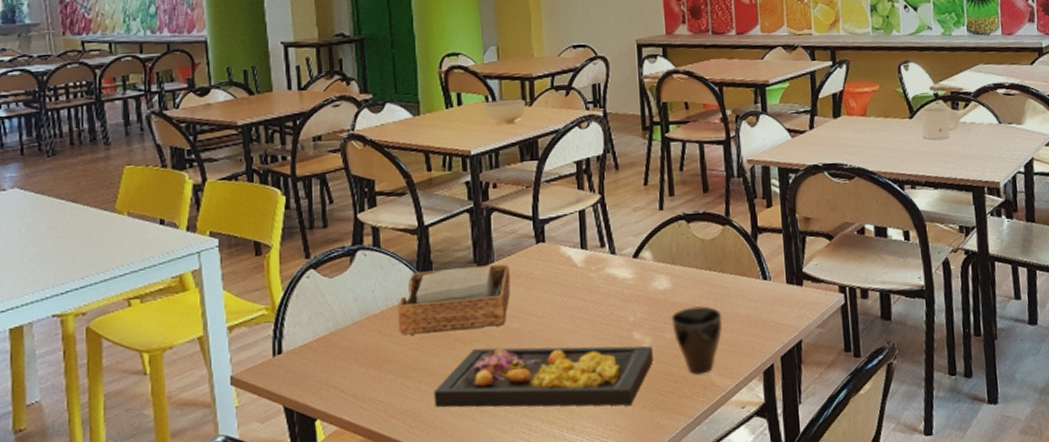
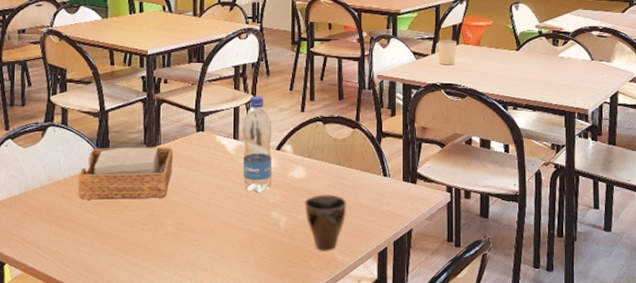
food tray: present [433,346,653,407] -> none [103,215,287,272]
bowl: present [482,99,526,125] -> none [160,11,196,32]
bottle: none [591,195,631,312] -> present [242,96,273,194]
cup: none [816,111,839,142] -> present [438,40,457,65]
mug: present [920,106,959,141] -> none [526,42,558,71]

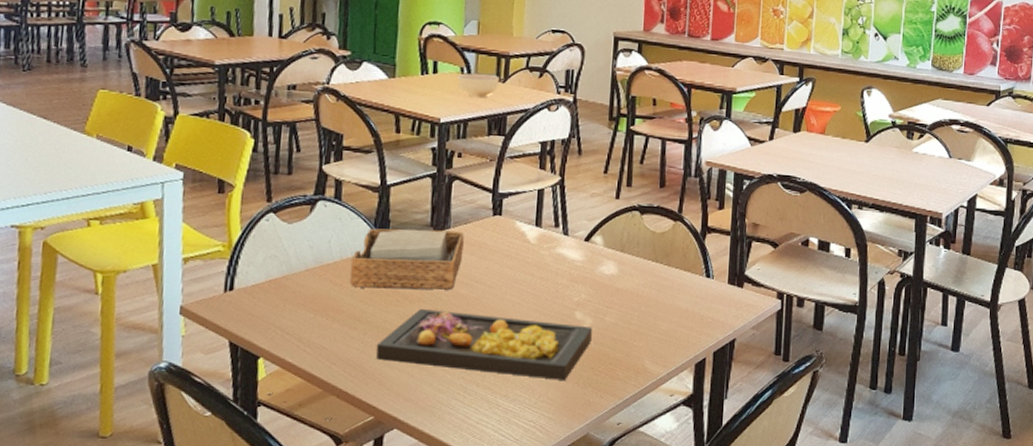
food tray: none [103,215,287,272] -> present [376,308,592,380]
bowl: none [160,11,196,32] -> present [456,73,499,98]
bottle: present [242,96,273,194] -> none [544,177,581,290]
cup: present [304,194,347,251] -> none [613,294,663,359]
cup: present [438,40,457,65] -> none [777,125,799,155]

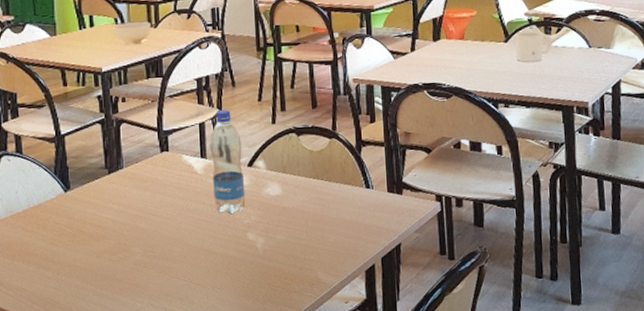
napkin holder: present [349,228,465,290] -> none [38,170,138,232]
food tray: present [376,308,592,380] -> none [70,244,265,299]
bottle: none [544,177,581,290] -> present [210,109,246,215]
mug: none [875,133,912,167] -> present [515,31,551,63]

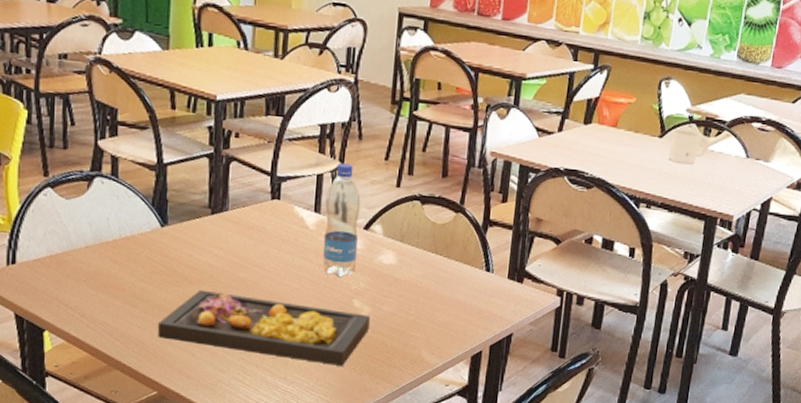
food tray: none [70,244,265,299] -> present [157,289,370,366]
bowl: present [112,22,151,45] -> none [233,47,277,75]

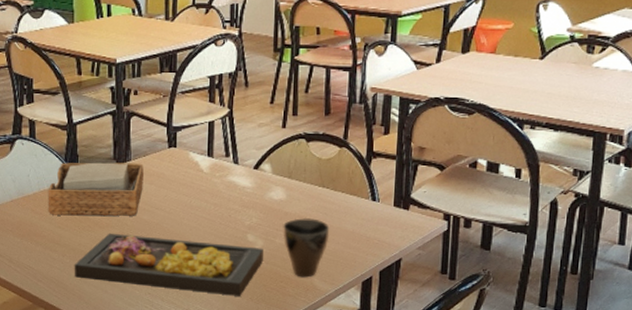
napkin holder: none [129,207,243,273] -> present [48,162,145,217]
bottle: present [323,162,361,278] -> none [217,109,250,215]
cup: none [391,285,441,349] -> present [283,218,330,278]
mug: present [668,129,709,165] -> none [551,49,593,84]

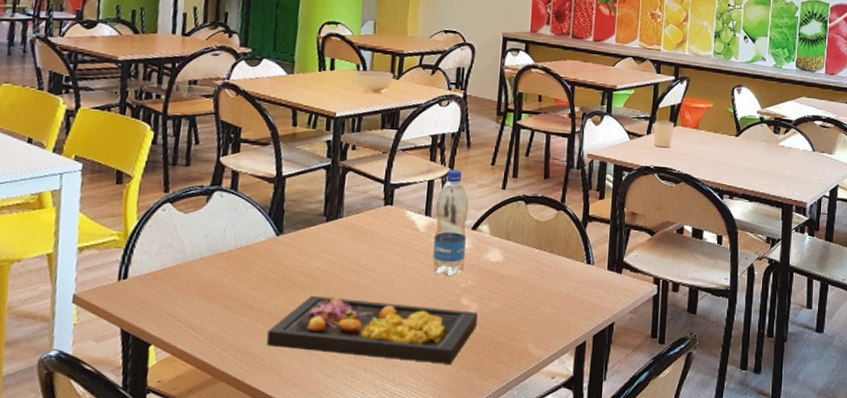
napkin holder: present [48,162,145,217] -> none [242,218,357,277]
bowl: none [129,14,168,38] -> present [353,70,394,94]
bottle: none [217,109,250,215] -> present [432,169,469,277]
cup: present [283,218,330,278] -> none [498,281,546,343]
cup: none [444,46,468,77] -> present [654,120,675,148]

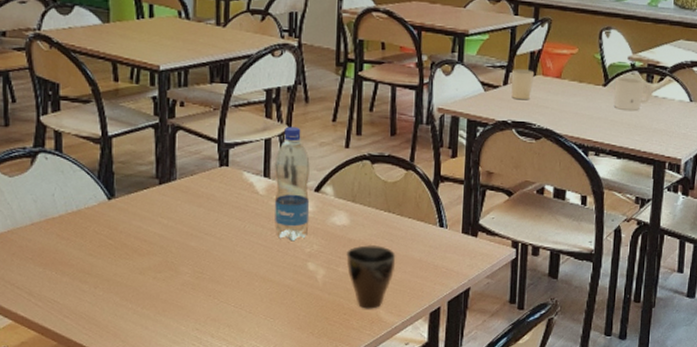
food tray: present [266,295,478,364] -> none [108,261,325,331]
bowl: present [353,70,394,94] -> none [174,17,219,44]
cup: none [498,281,546,343] -> present [346,245,396,309]
mug: none [745,128,779,159] -> present [613,76,652,112]

